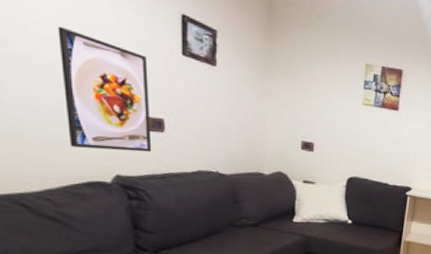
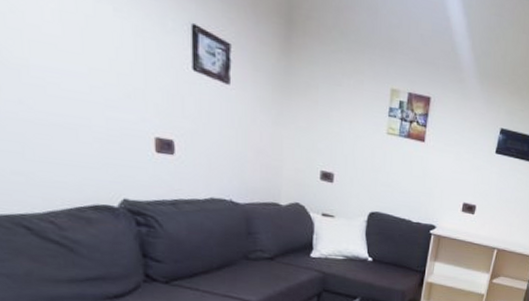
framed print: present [57,26,152,153] -> none [56,32,161,176]

